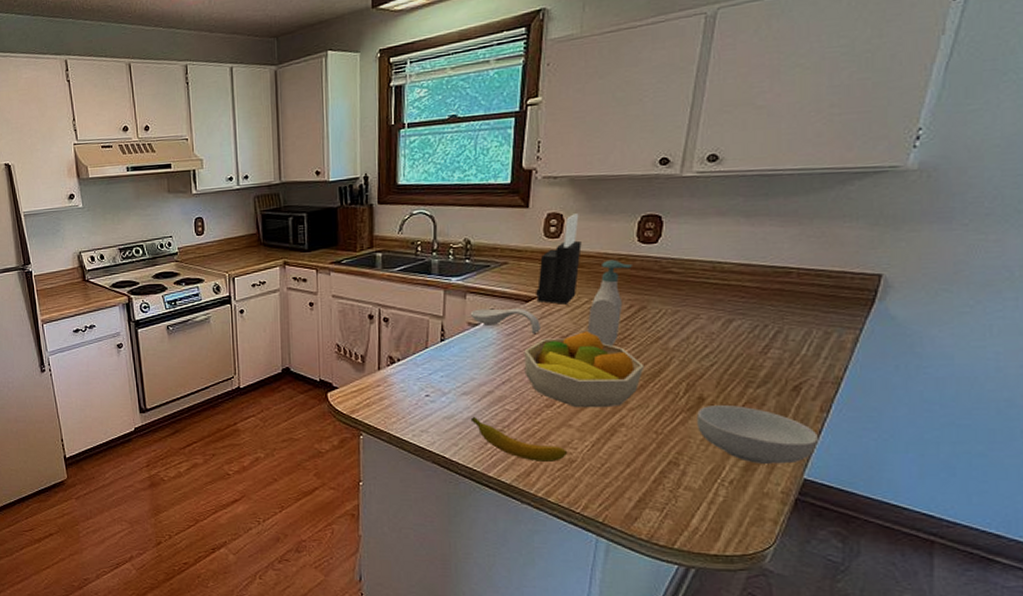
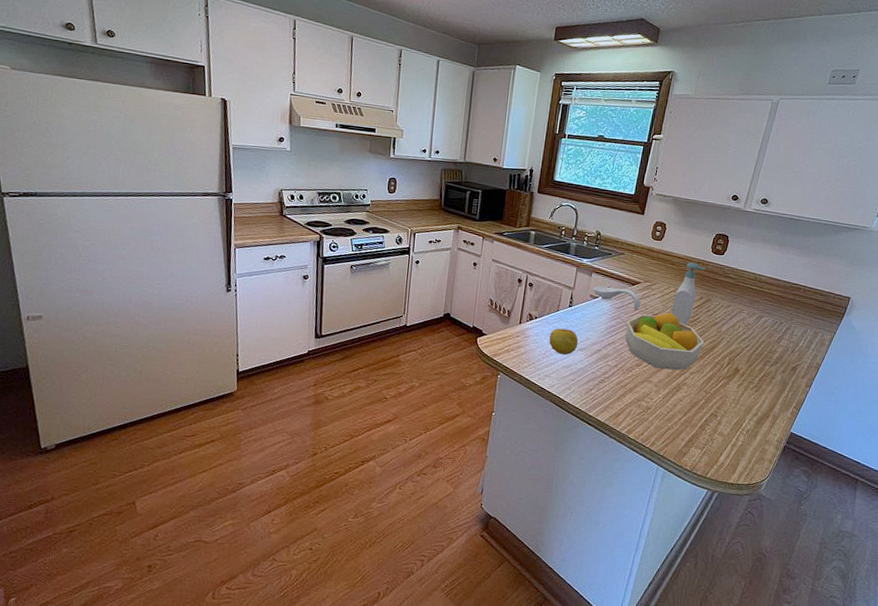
apple: none [419,369,460,403] -> present [549,328,579,355]
banana: present [470,417,568,463] -> none [582,368,647,408]
knife block: present [536,213,582,304] -> none [640,225,677,291]
cereal bowl: present [697,404,820,464] -> none [732,375,803,421]

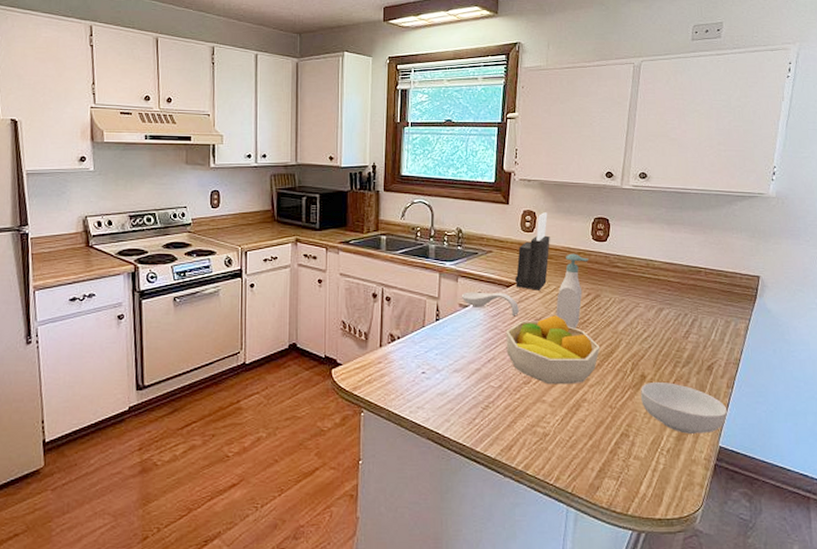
apple: present [549,328,579,355] -> none [417,348,452,380]
knife block: none [640,225,677,291] -> present [515,212,550,290]
cereal bowl: none [732,375,803,421] -> present [641,381,728,434]

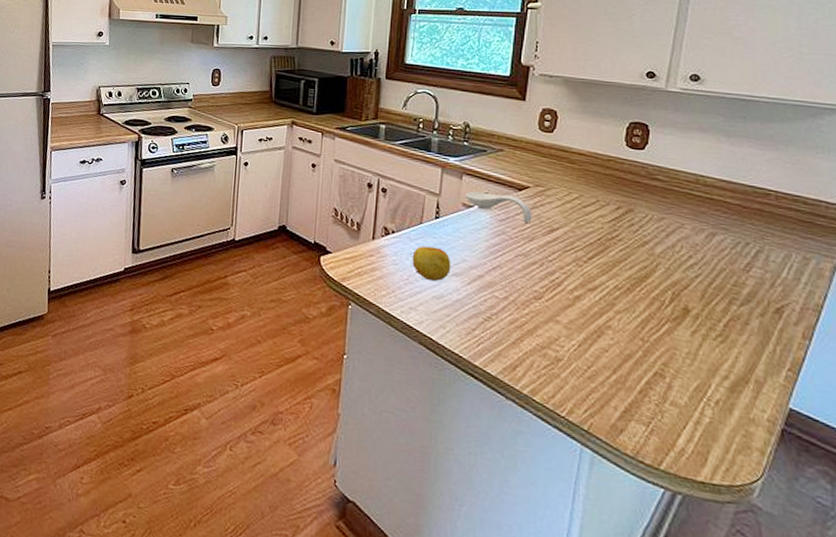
apple: none [417,348,452,380] -> present [412,246,451,282]
fruit bowl: present [505,315,601,385] -> none [515,227,632,308]
knife block: present [515,212,550,290] -> none [529,112,573,198]
soap bottle: present [556,253,588,328] -> none [577,159,620,244]
cereal bowl: present [641,381,728,434] -> none [683,318,803,390]

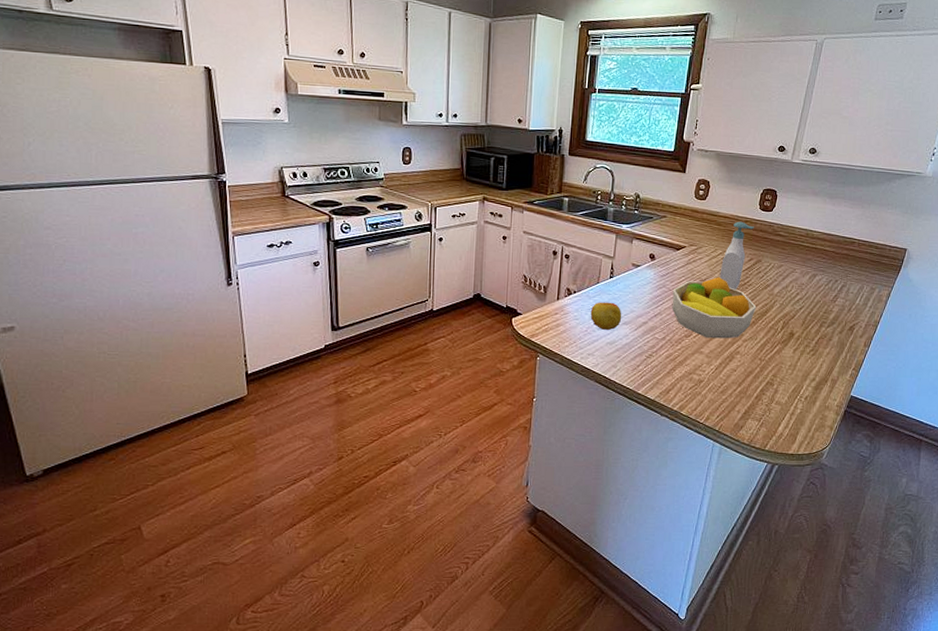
spoon rest: present [465,191,532,222] -> none [634,253,687,276]
fruit bowl: none [515,227,632,308] -> present [672,277,757,339]
soap bottle: none [577,159,620,244] -> present [719,221,754,290]

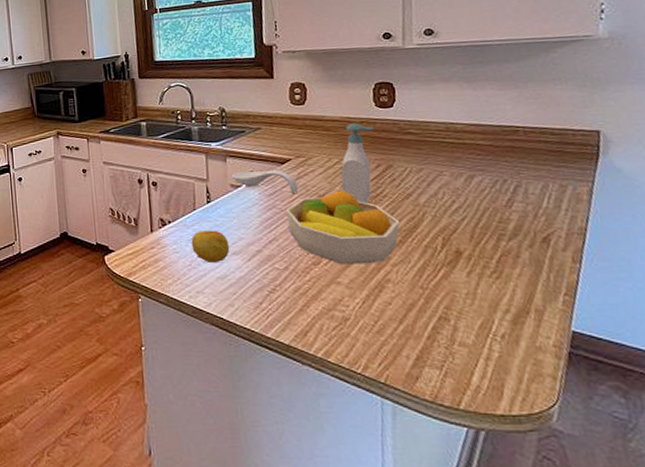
spoon rest: none [634,253,687,276] -> present [231,170,299,193]

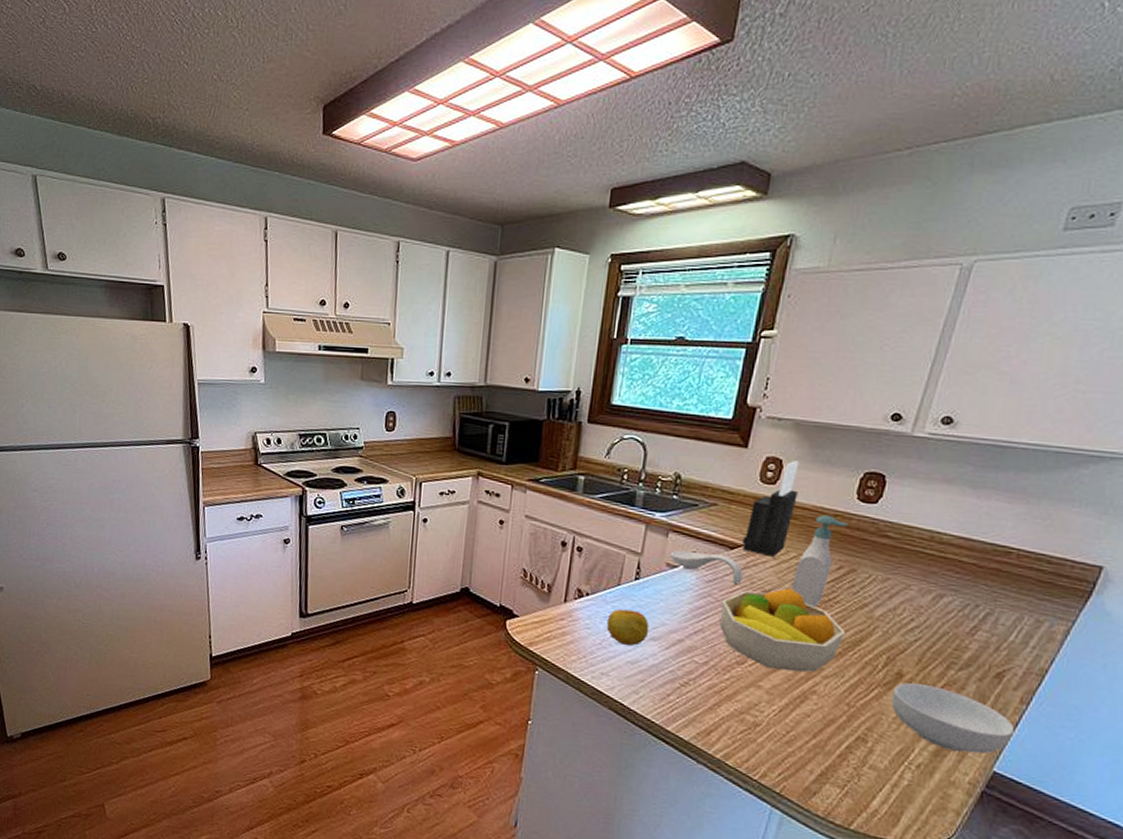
knife block: none [289,83,327,165] -> present [742,461,800,557]
cereal bowl: none [457,257,579,317] -> present [892,683,1015,754]

